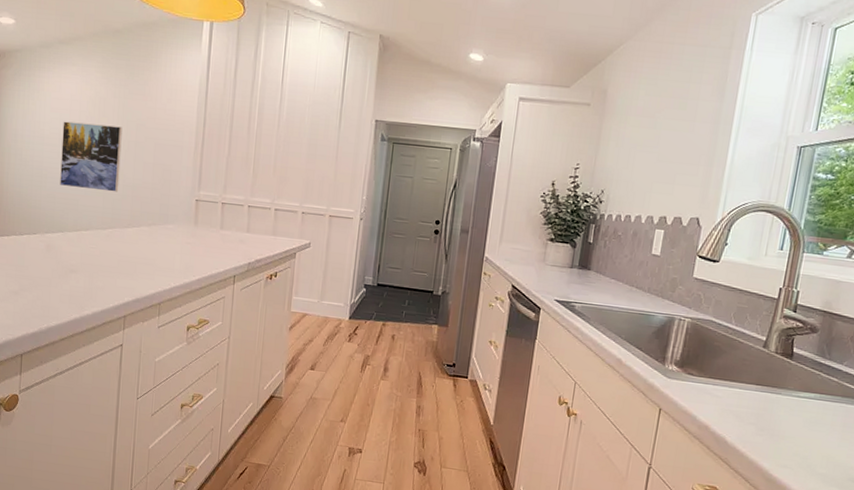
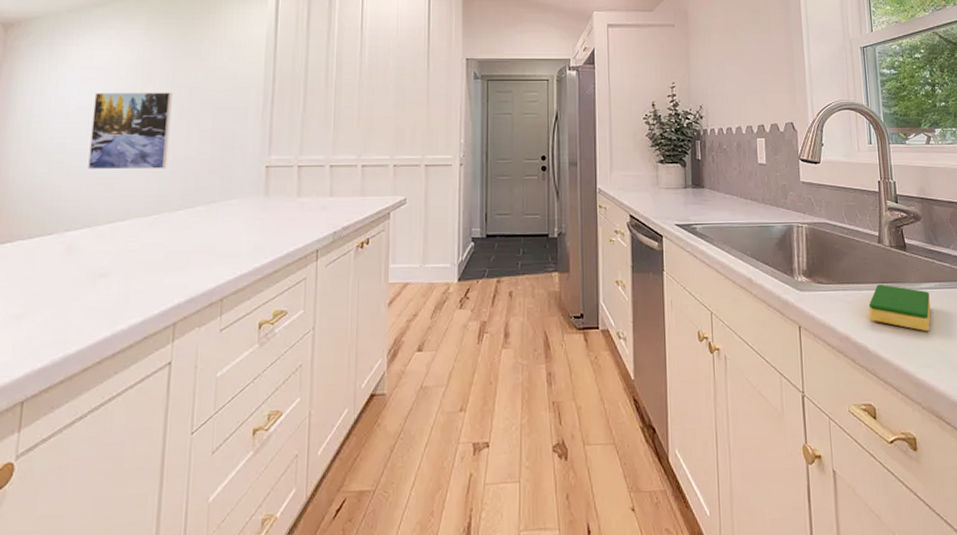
dish sponge: none [734,385,806,436] -> present [868,284,931,332]

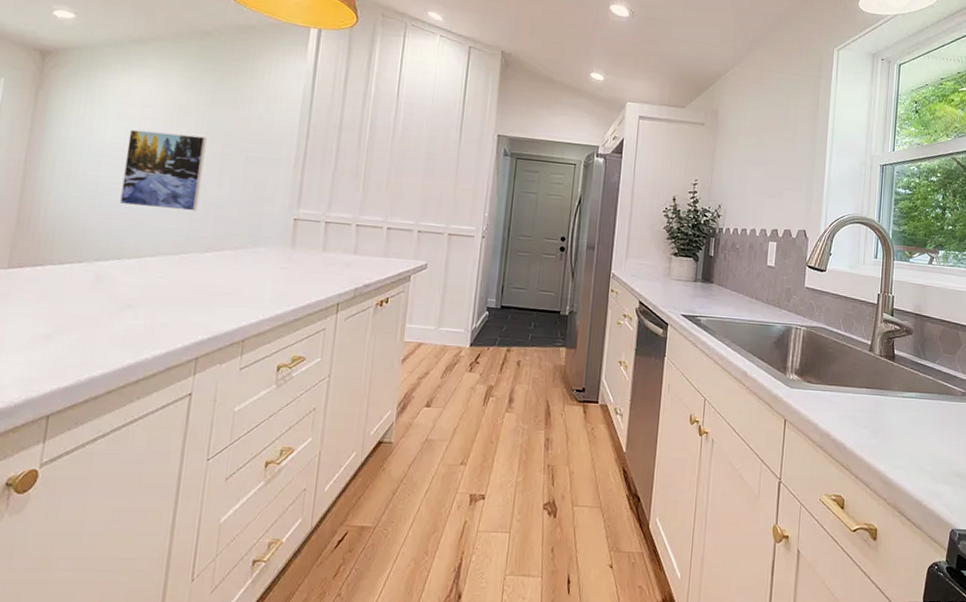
dish sponge: present [868,284,931,332] -> none [851,388,909,436]

